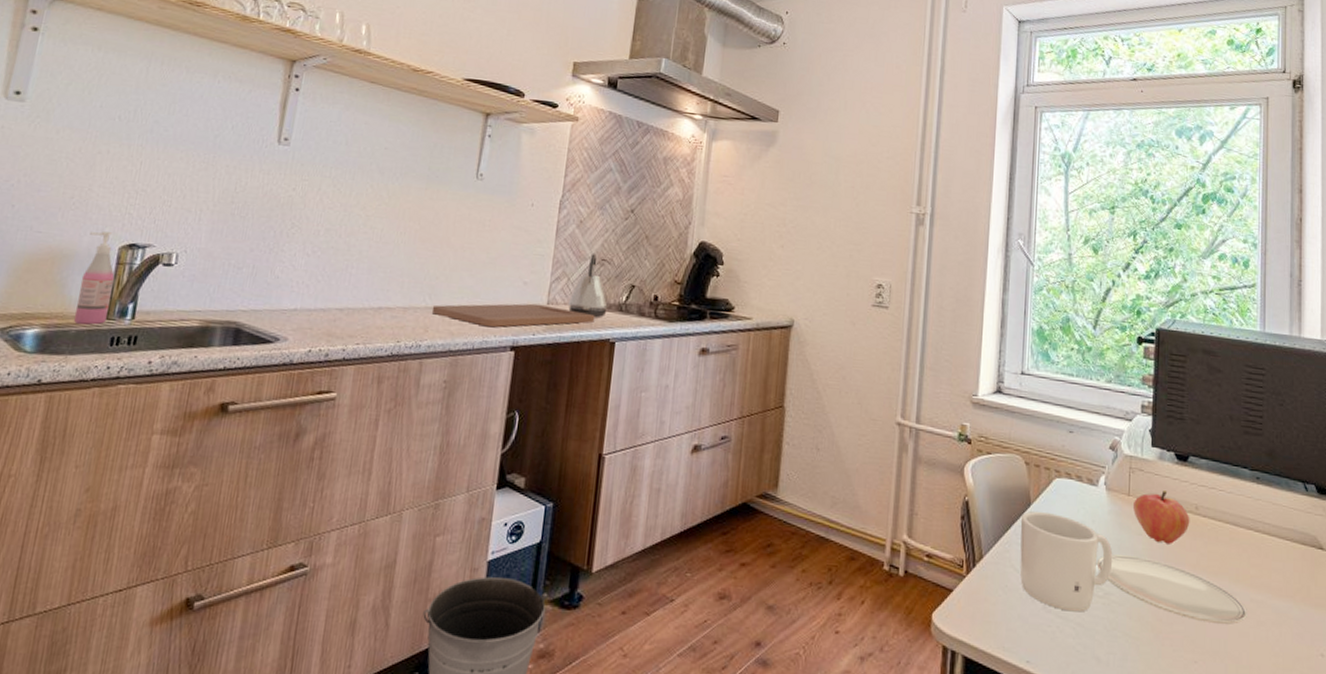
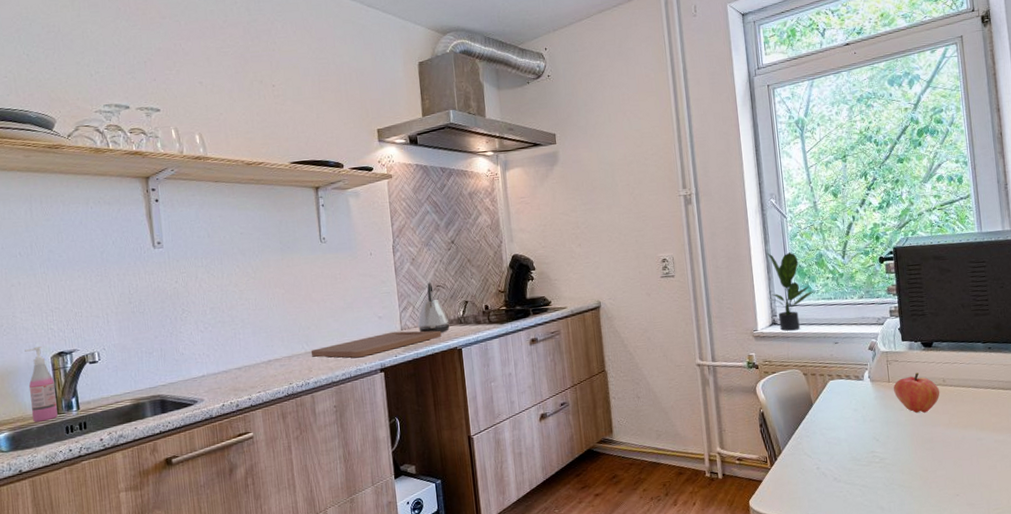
potted plant: none [996,304,1052,407] -> present [767,252,813,332]
mug: present [1019,511,1113,612] -> none [807,408,884,478]
plate: present [1096,554,1249,624] -> none [870,426,994,465]

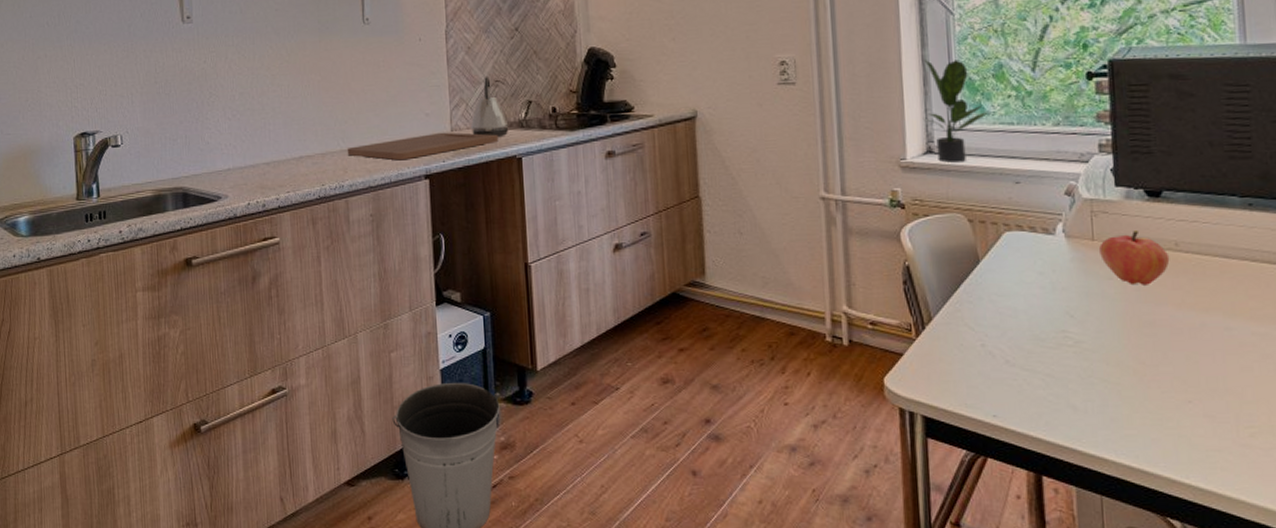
soap dispenser: present [25,346,58,423] -> none [48,125,78,208]

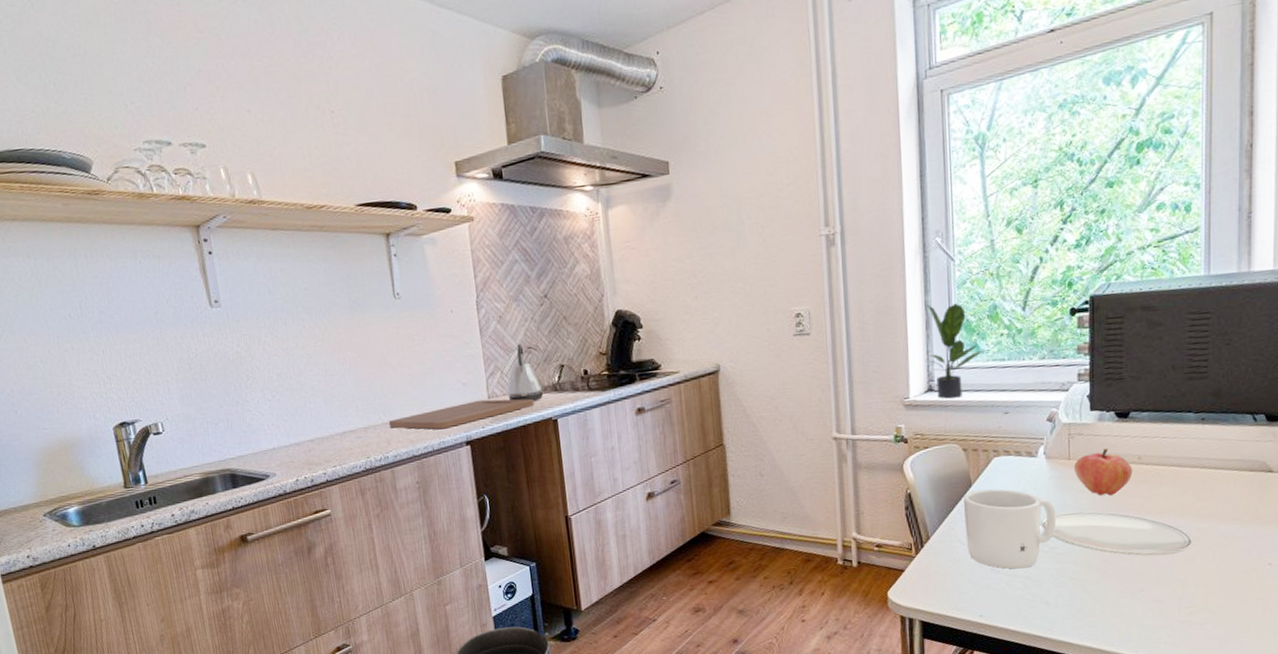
mug: none [971,267,1081,364] -> present [964,489,1057,569]
plate: none [1062,301,1251,361] -> present [1040,511,1195,556]

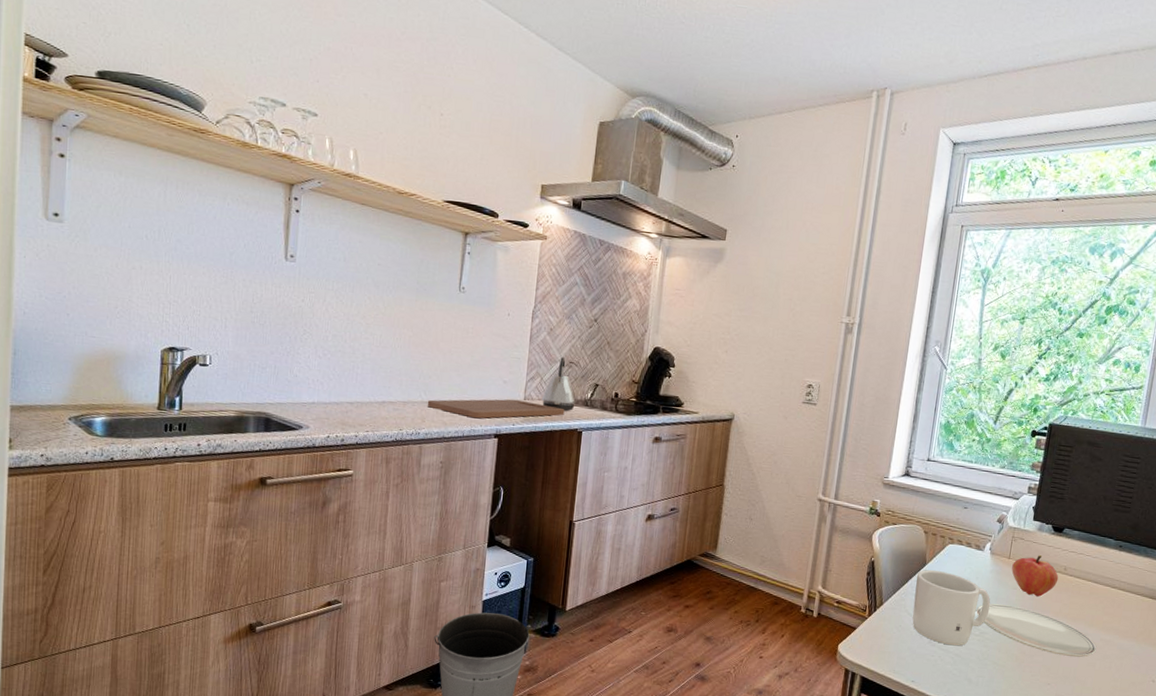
potted plant: present [924,303,982,400] -> none [907,402,955,487]

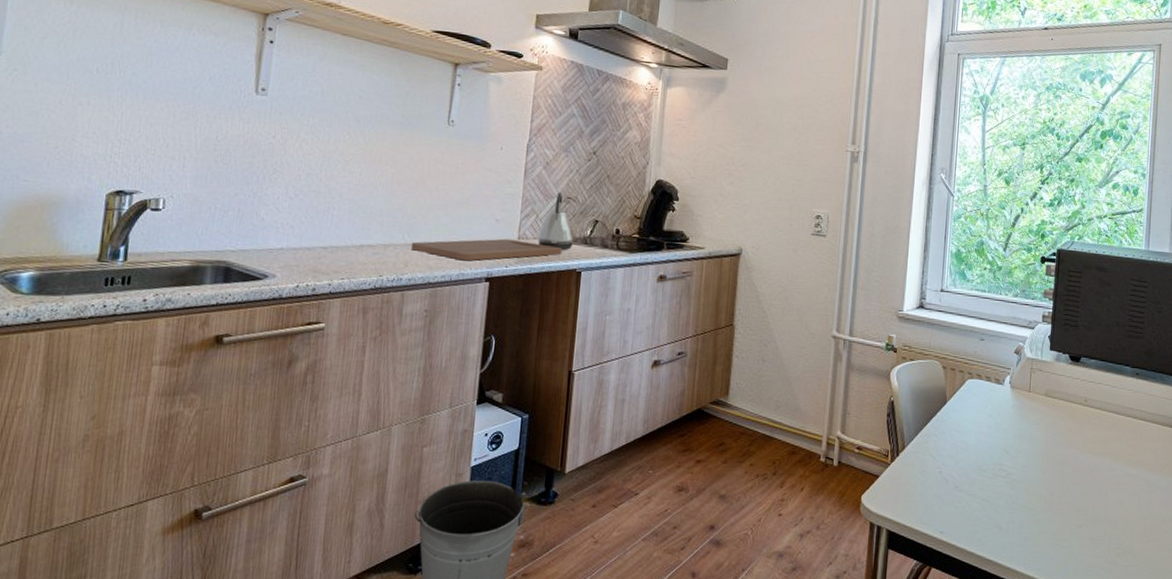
mug: present [912,569,991,646] -> none [936,407,1015,490]
plate: present [976,603,1097,657] -> none [1000,441,1125,495]
fruit: present [1011,555,1059,597] -> none [1033,387,1080,431]

